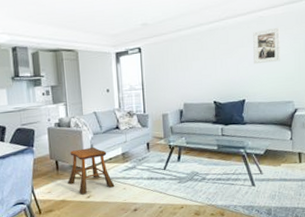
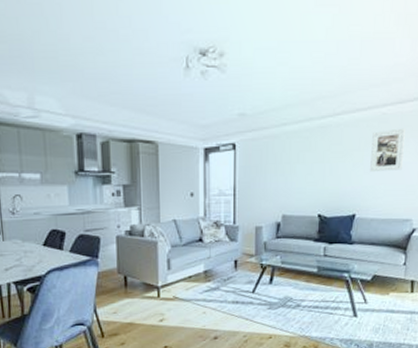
stool: present [68,147,115,195] -> none [137,262,193,318]

